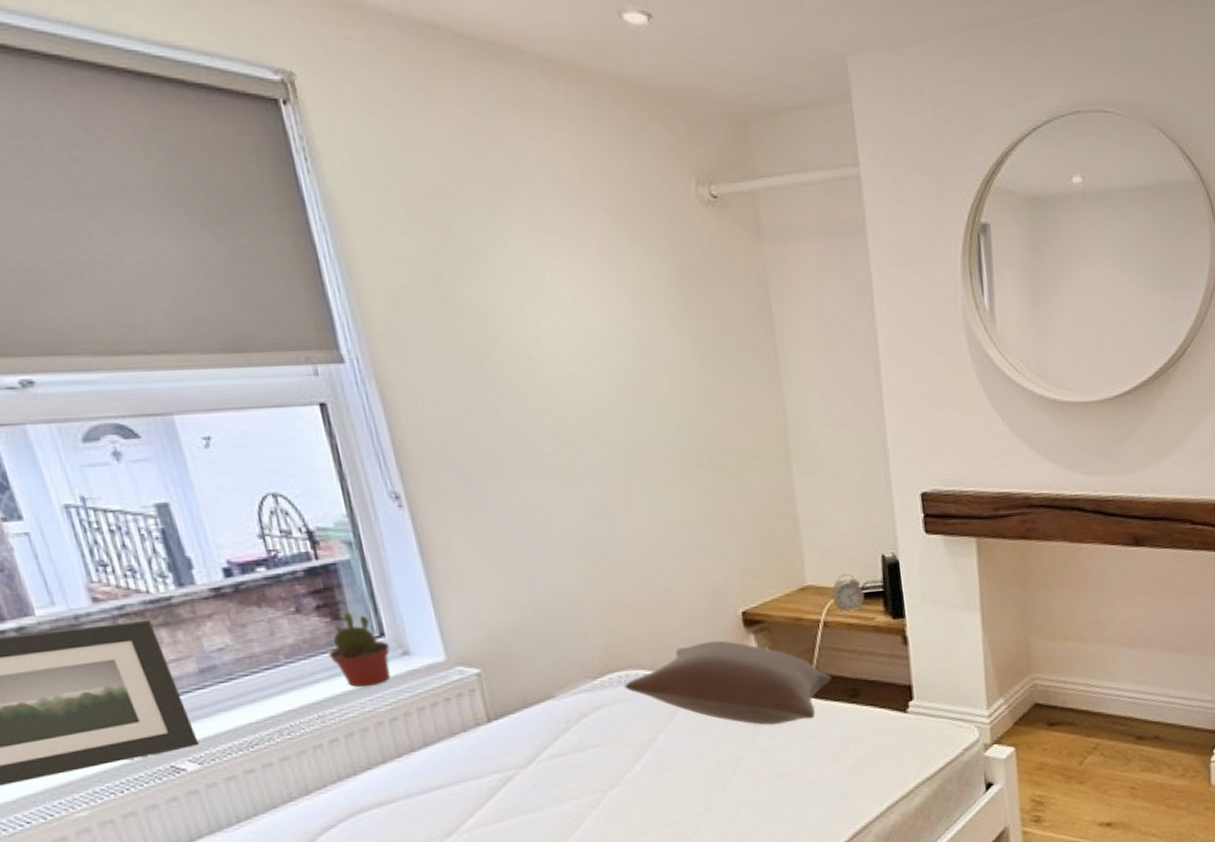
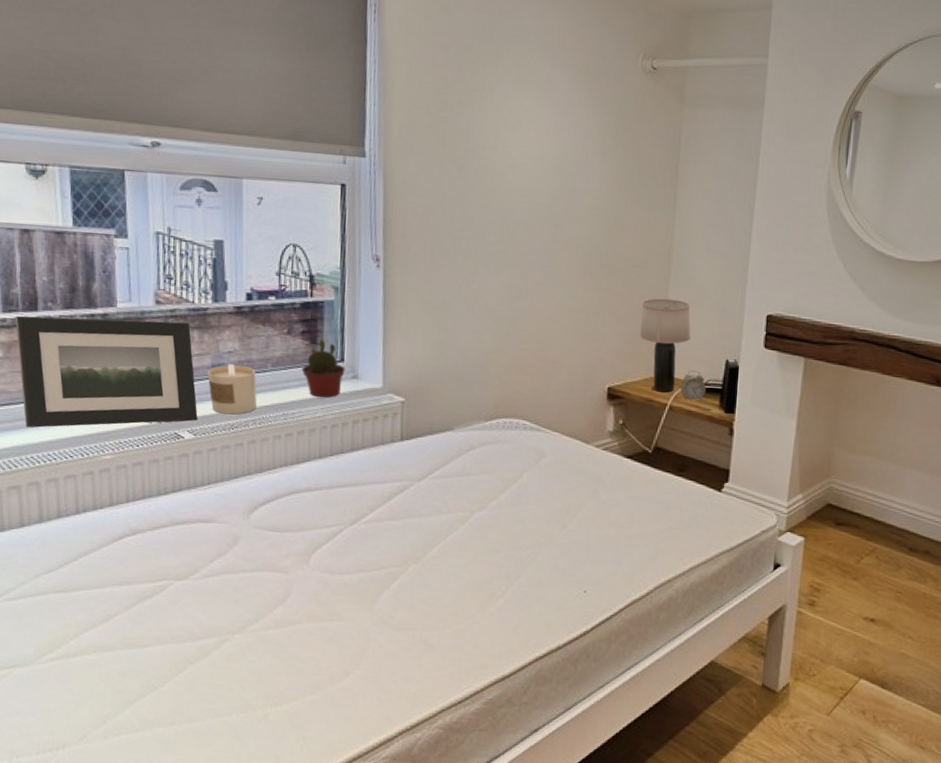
candle: none [195,663,279,731] -> present [207,363,257,415]
pillow: present [623,640,832,726] -> none [506,406,667,483]
table lamp: none [762,490,833,607] -> present [639,298,691,393]

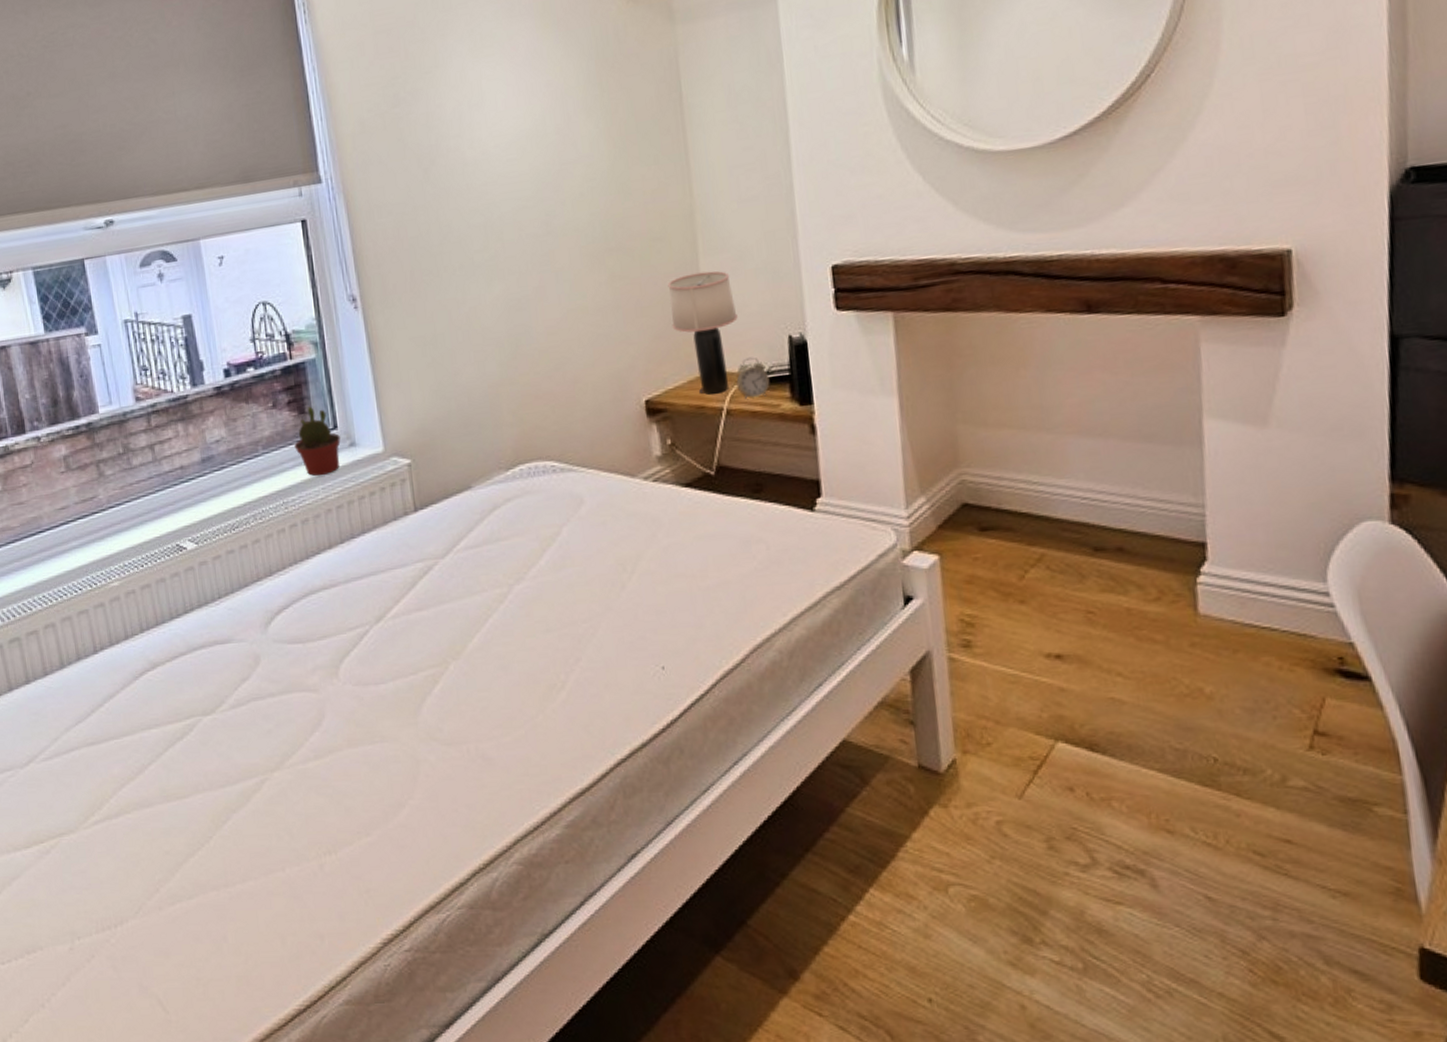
picture frame: present [15,316,198,428] -> none [6,415,197,565]
candle: present [207,363,257,415] -> none [198,454,255,514]

